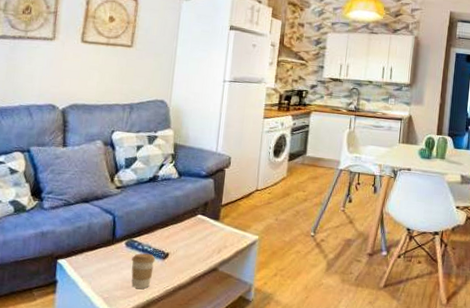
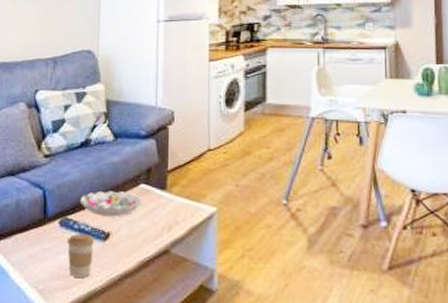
decorative bowl: none [145,218,199,241] -> present [79,190,142,217]

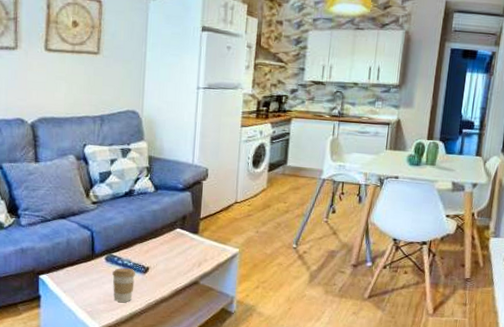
decorative bowl: present [79,190,142,217] -> none [123,233,178,255]

